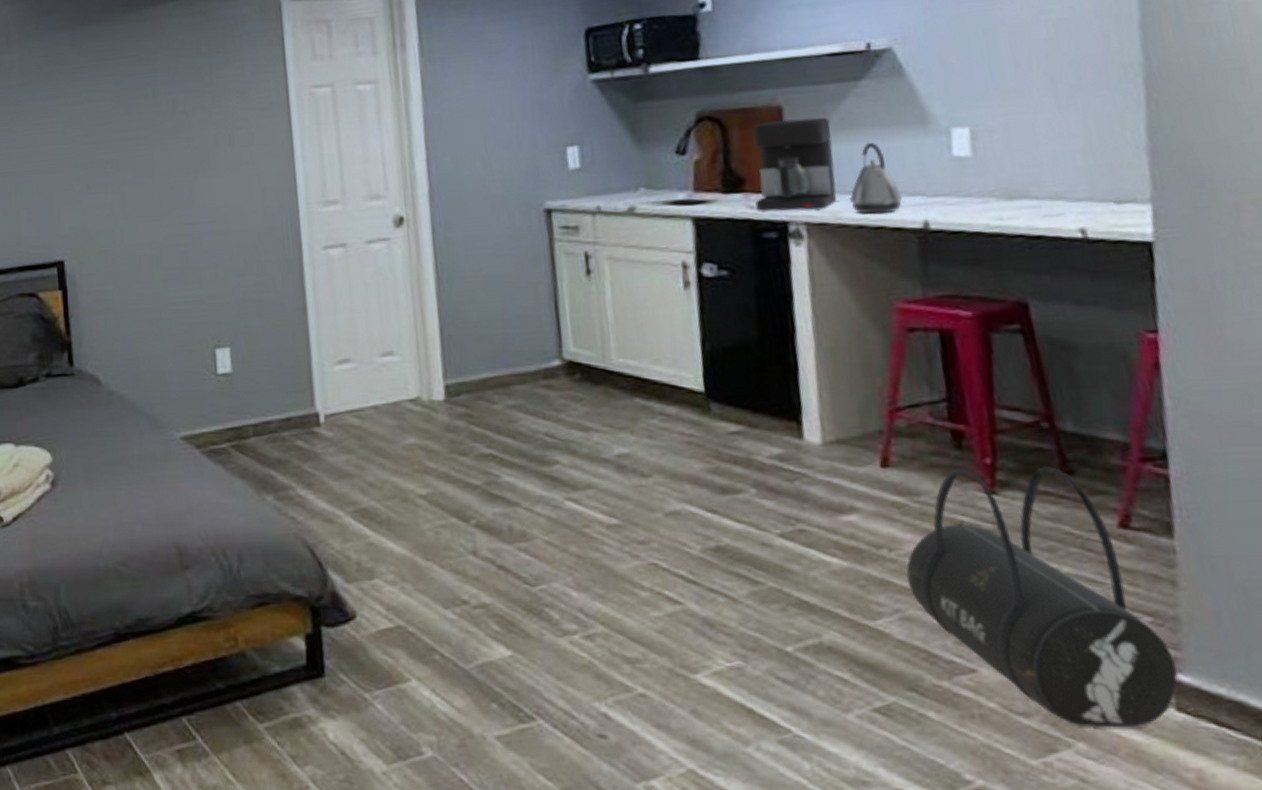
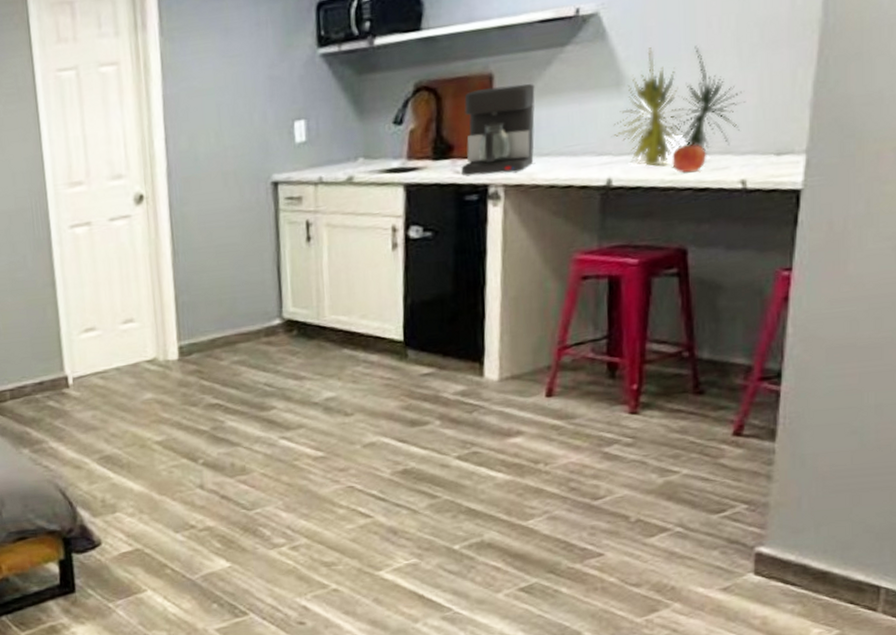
kettle: present [850,142,903,214] -> none [545,106,592,174]
duffel bag: present [906,466,1178,728] -> none [557,389,760,592]
plant: none [923,84,1072,209] -> present [613,45,746,166]
fruit: none [995,185,1036,219] -> present [672,141,706,173]

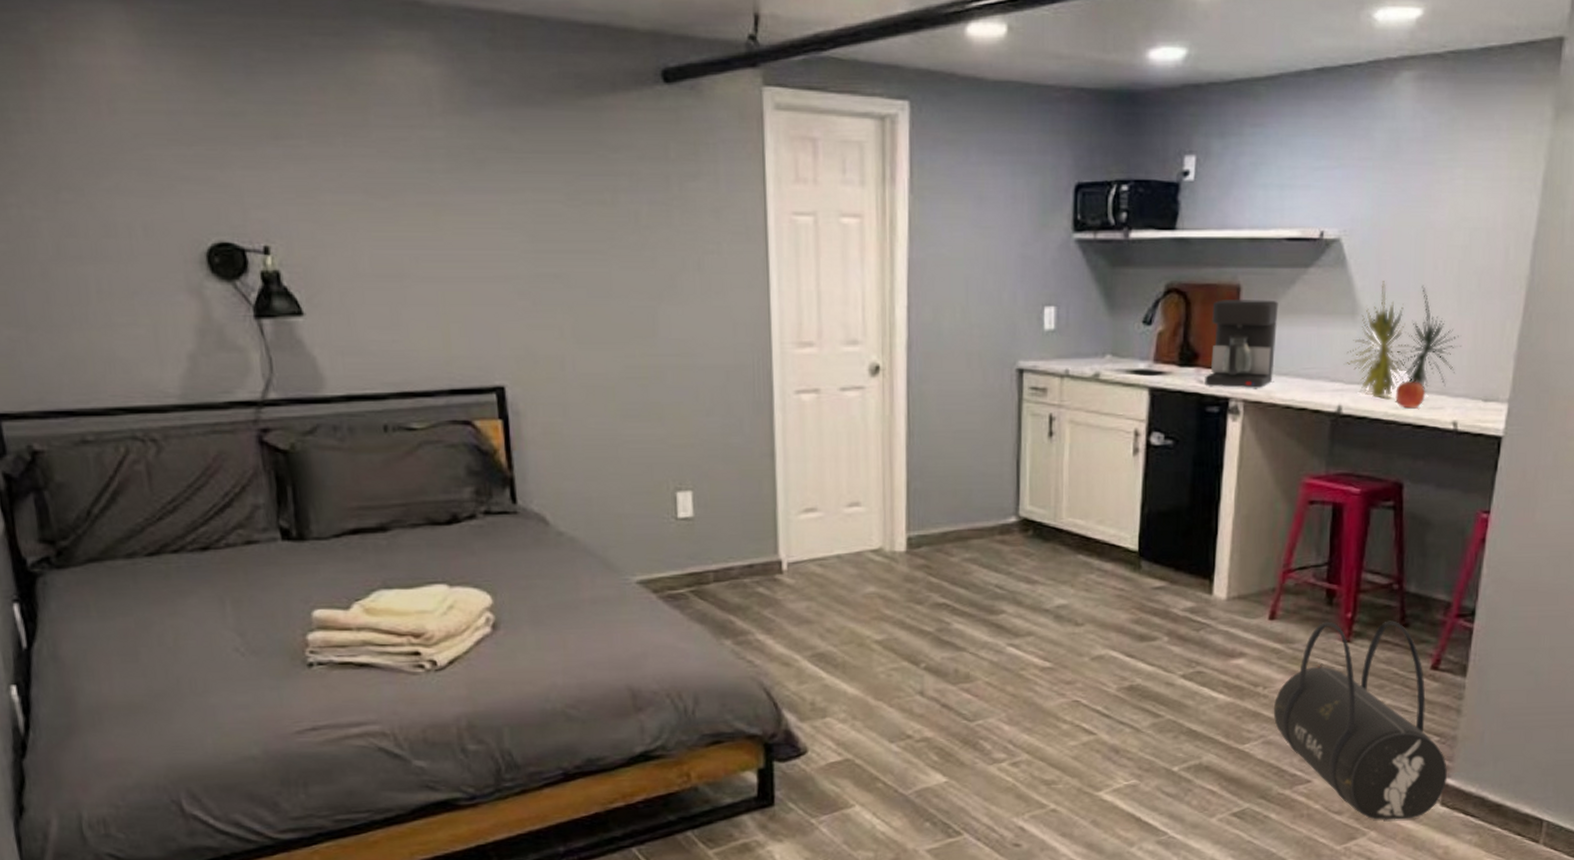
duffel bag: none [557,389,760,592] -> present [1273,620,1447,821]

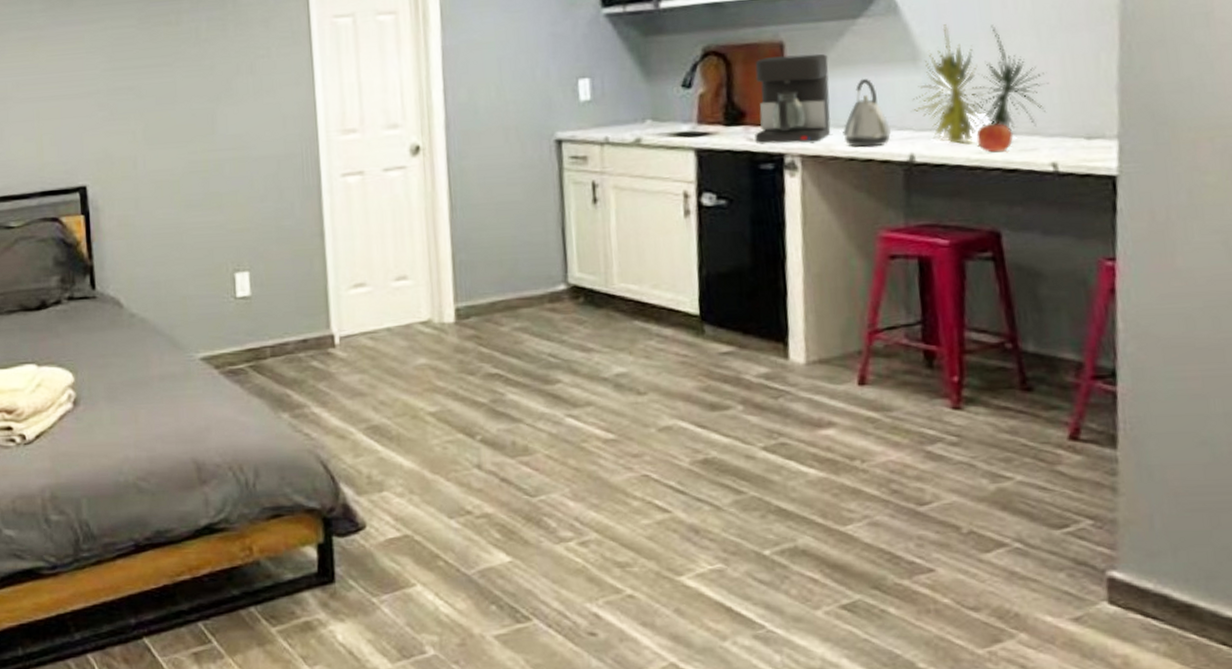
duffel bag: present [1273,620,1447,821] -> none [876,384,1112,620]
kettle: none [1283,328,1326,396] -> present [843,78,892,147]

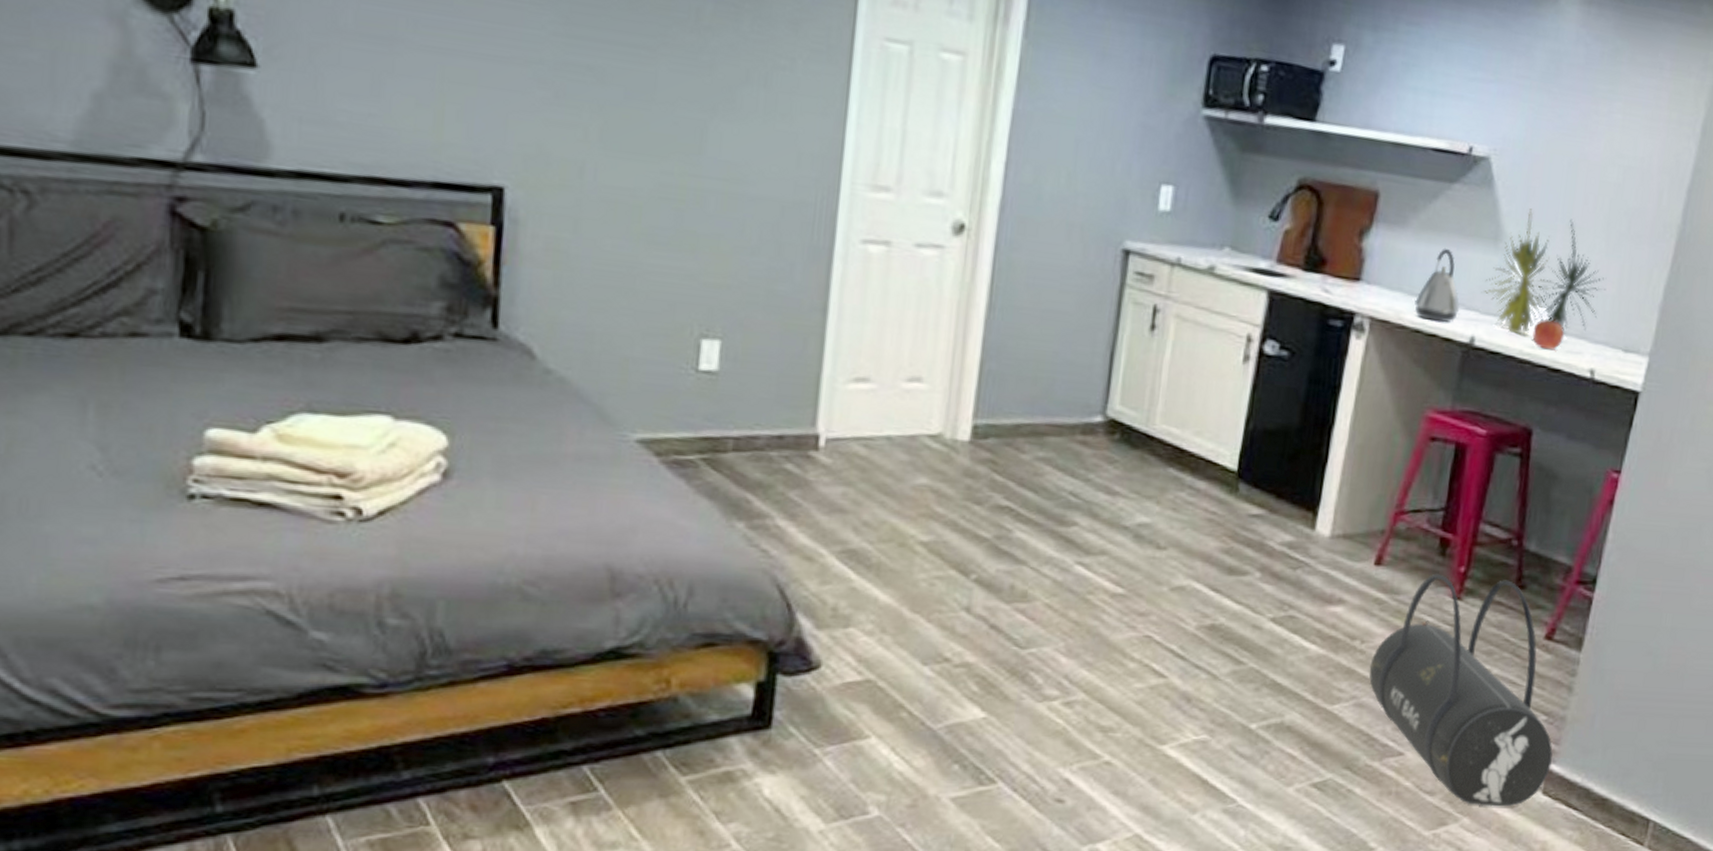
coffee maker: present [754,53,831,144] -> none [1330,204,1418,307]
duffel bag: none [876,384,1112,620] -> present [1369,573,1553,807]

